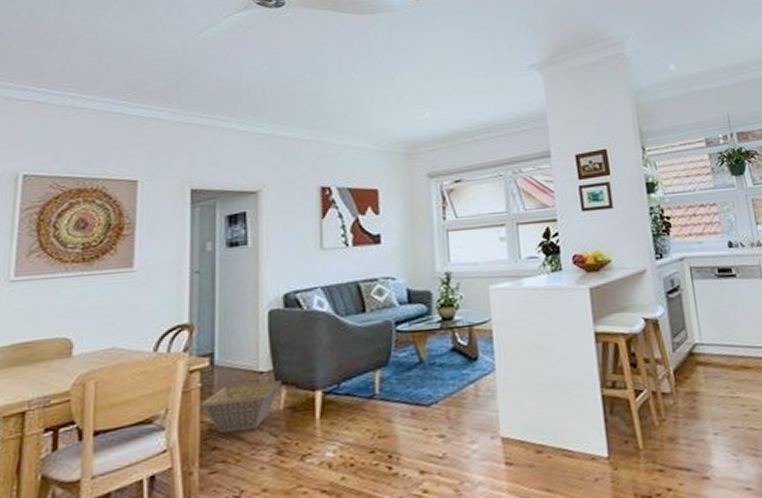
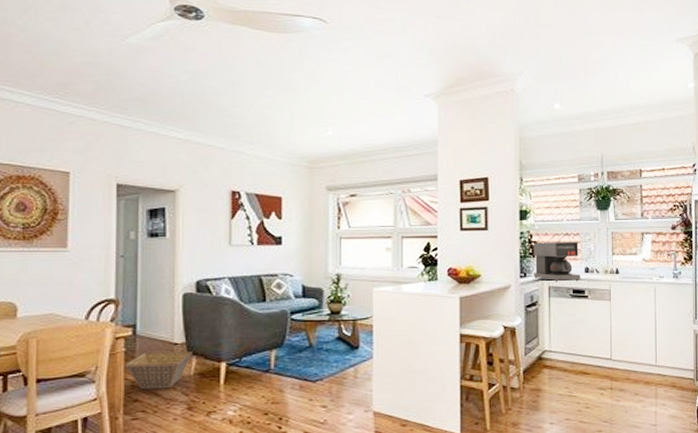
coffee maker: none [665,212,725,261] -> present [533,241,581,282]

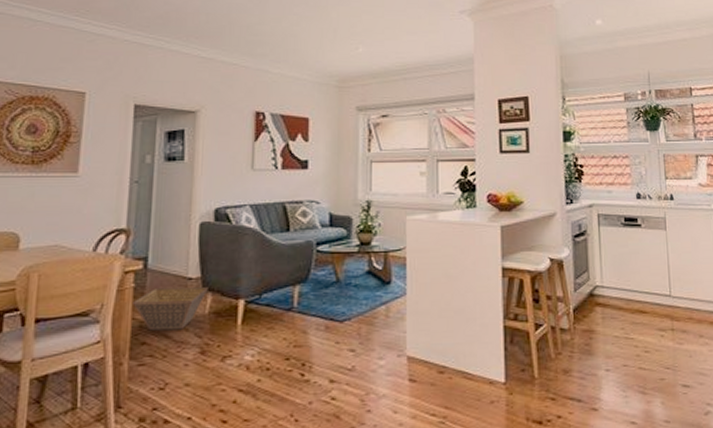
coffee maker: present [533,241,581,282] -> none [578,164,633,209]

